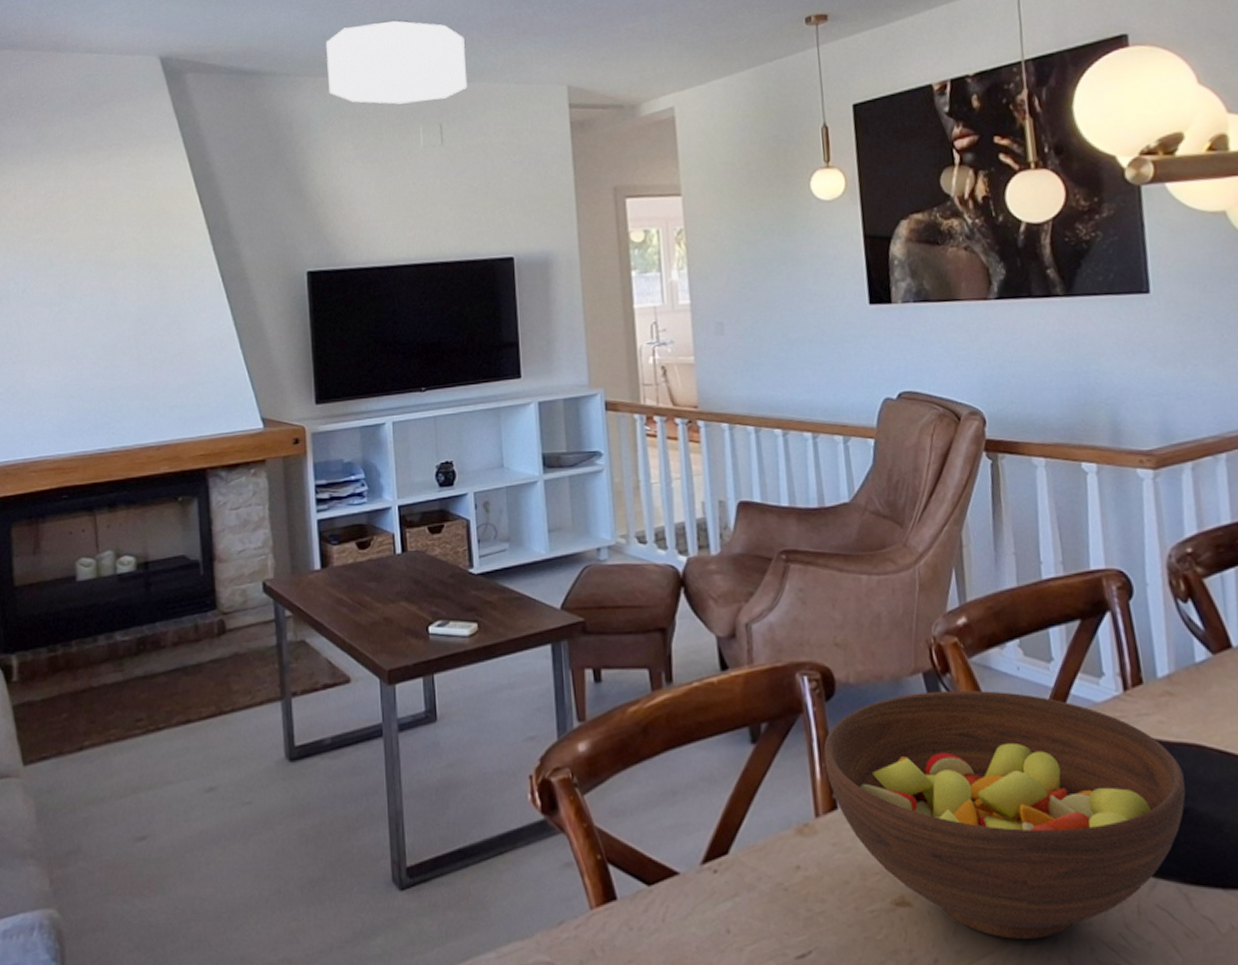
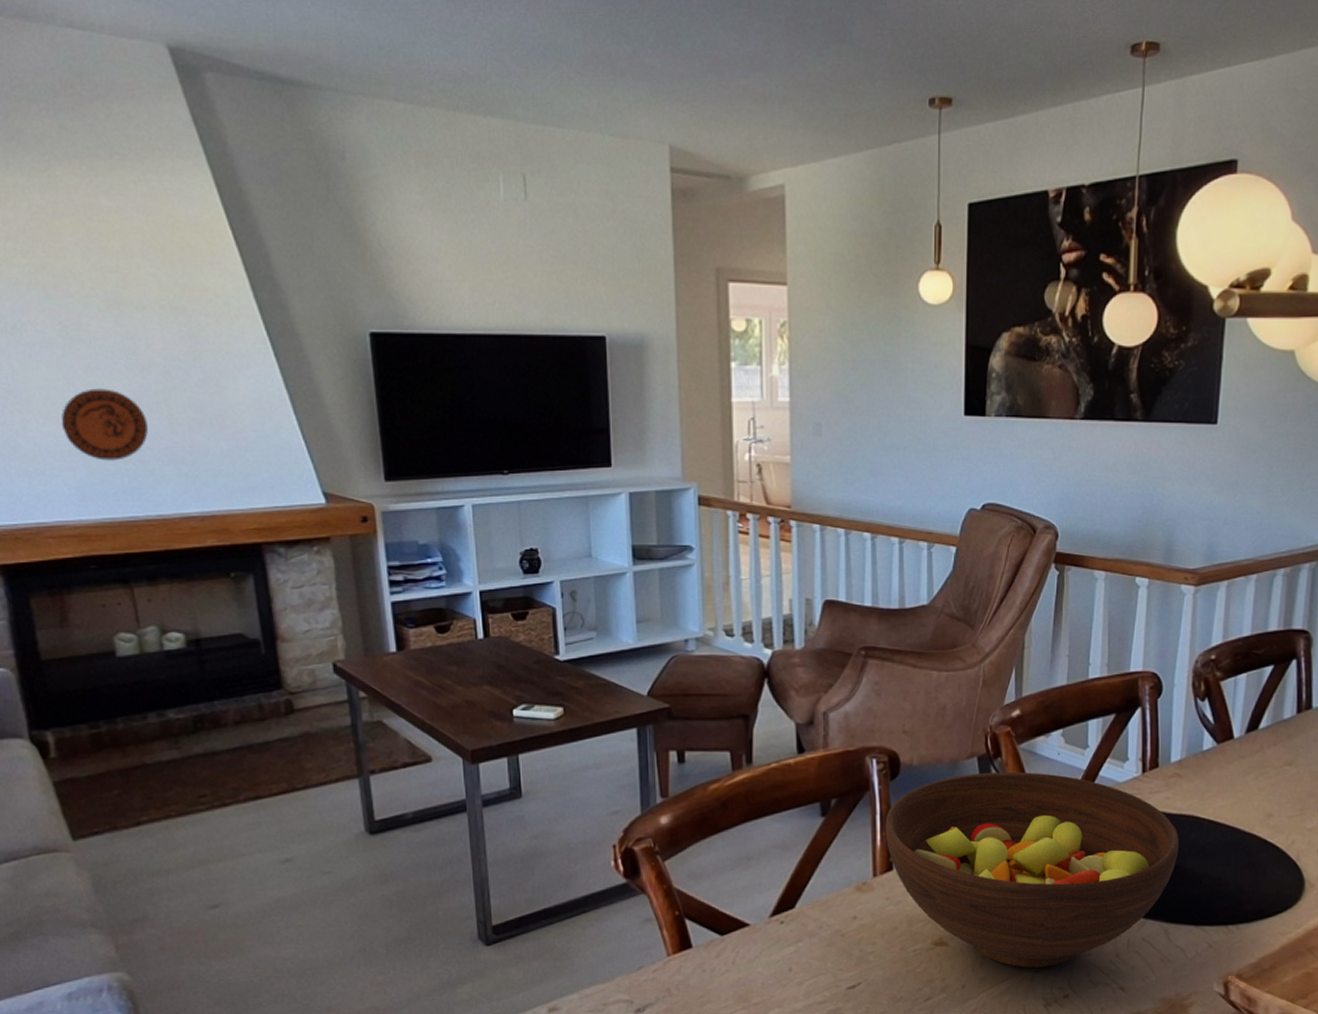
decorative plate: none [52,337,120,401] -> present [61,388,148,461]
ceiling light: present [325,19,468,105] -> none [382,36,556,145]

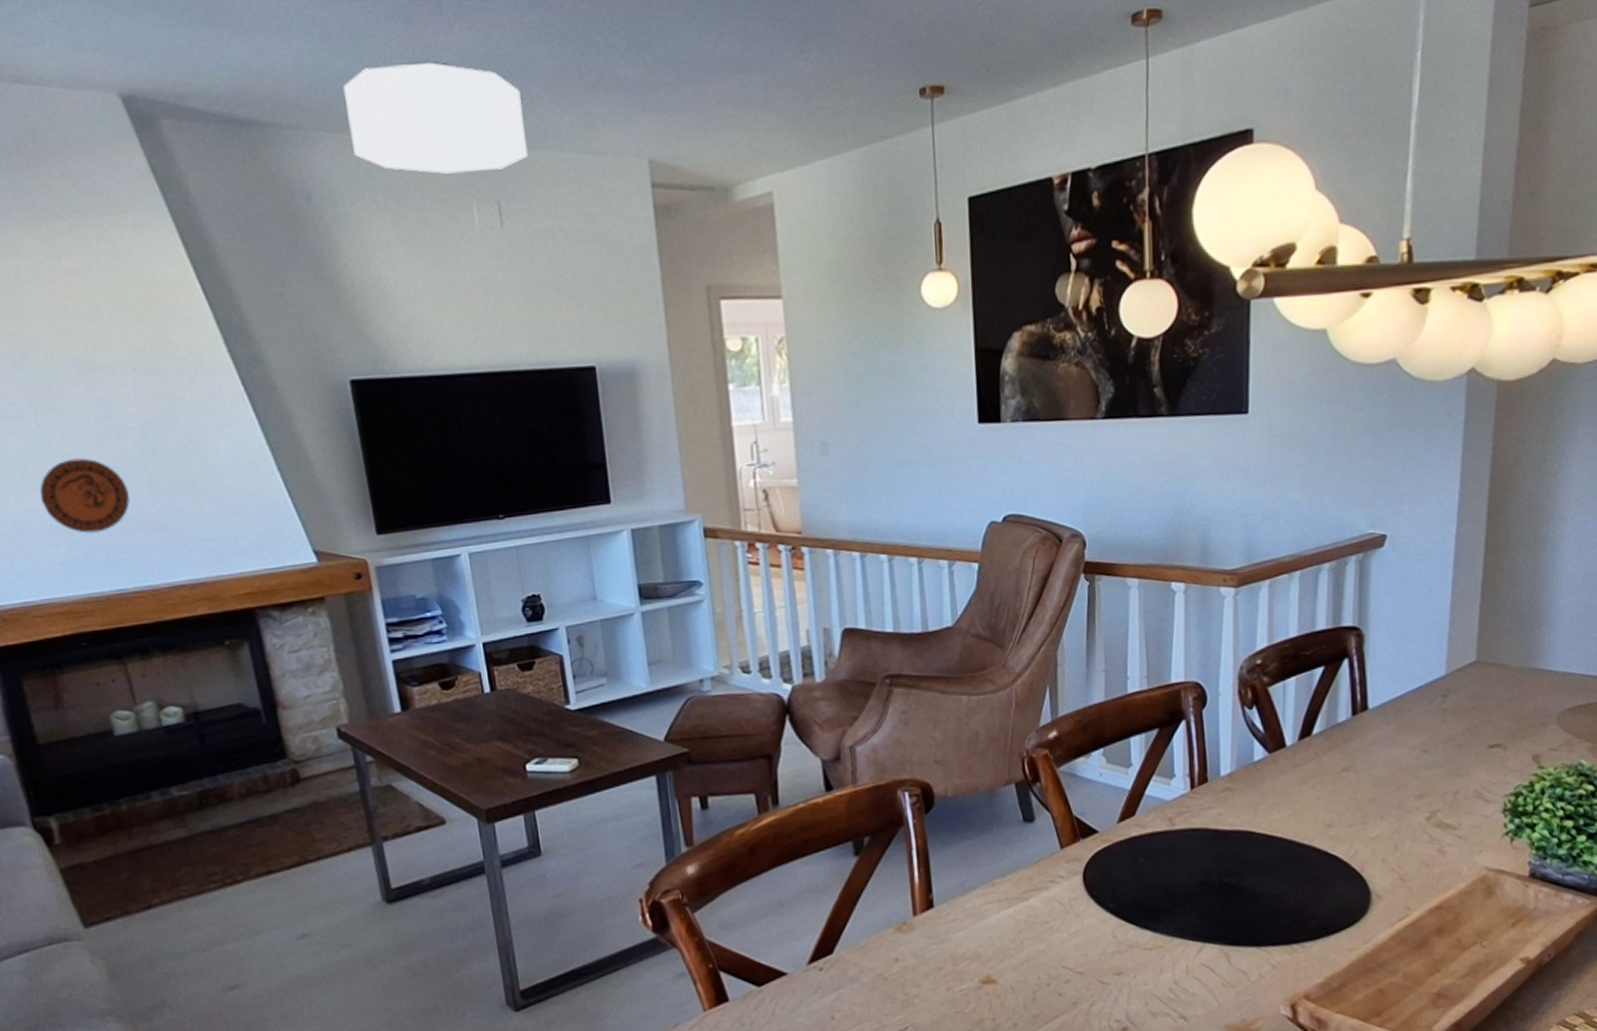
ceiling light: none [382,36,556,145] -> present [342,60,529,174]
fruit bowl: present [885,771,1179,968] -> none [922,796,1235,1002]

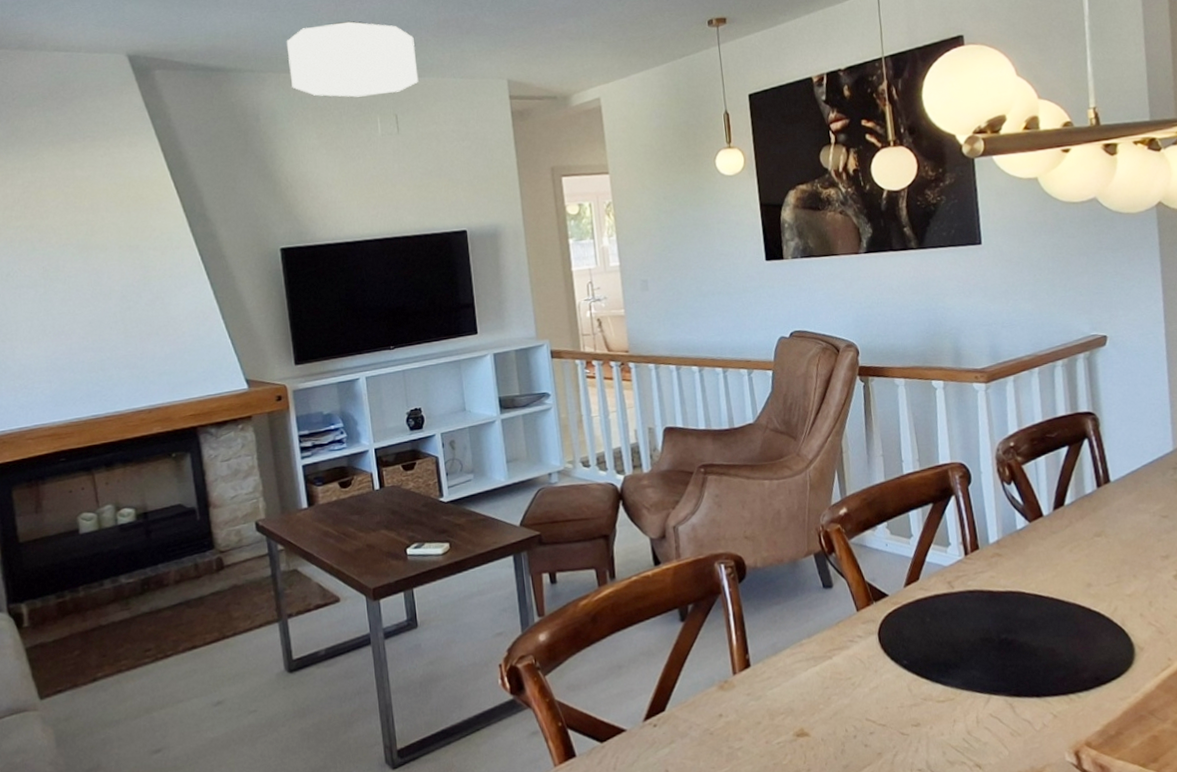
decorative plate: present [40,458,130,533] -> none [41,315,108,372]

